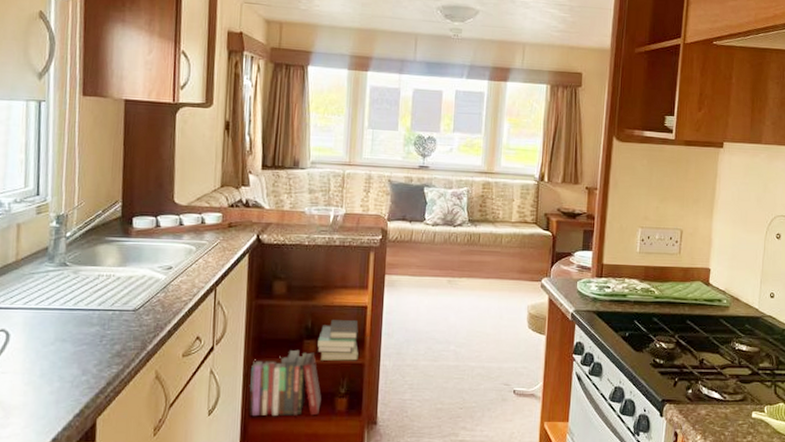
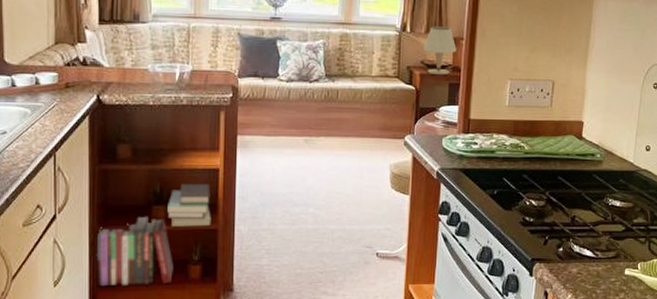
table lamp: none [559,177,591,223] -> present [423,26,457,76]

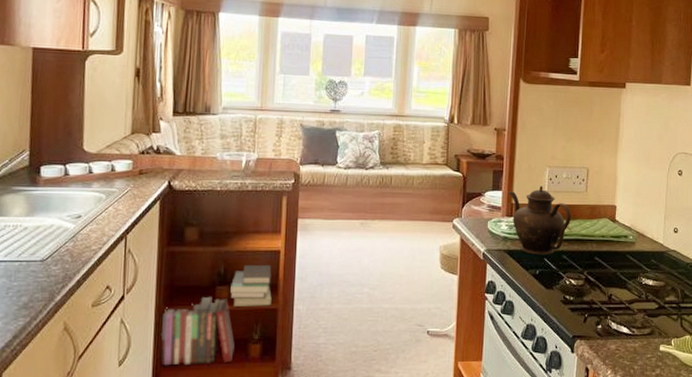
table lamp: present [423,26,457,76] -> none [469,118,500,164]
teapot: none [465,100,534,175] -> present [509,186,572,256]

